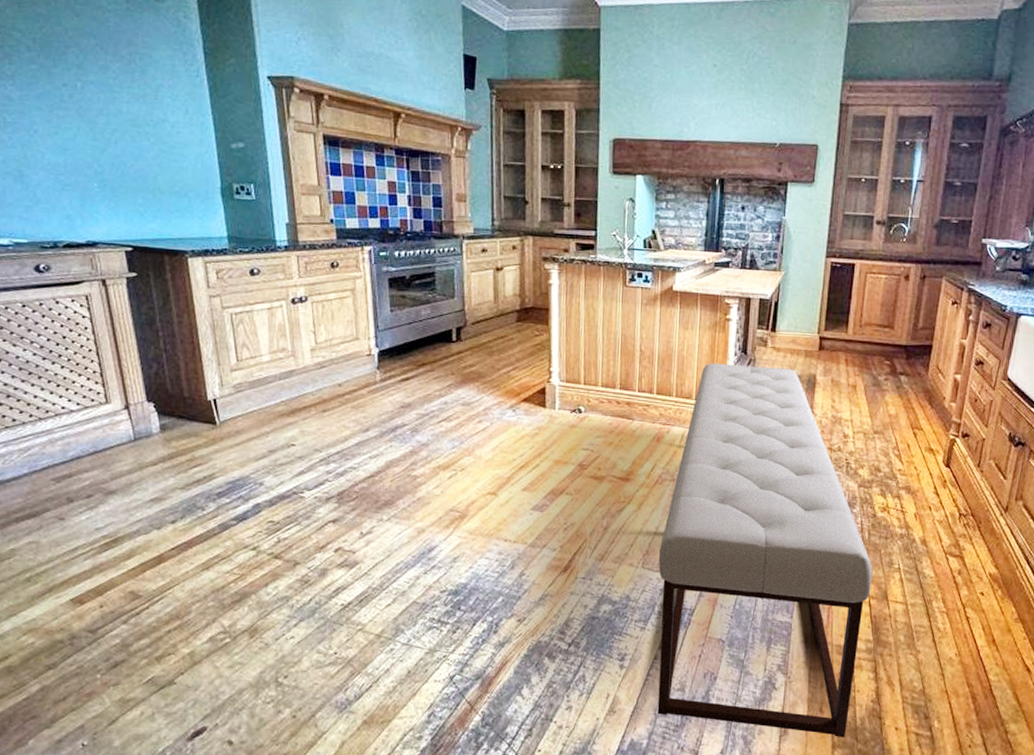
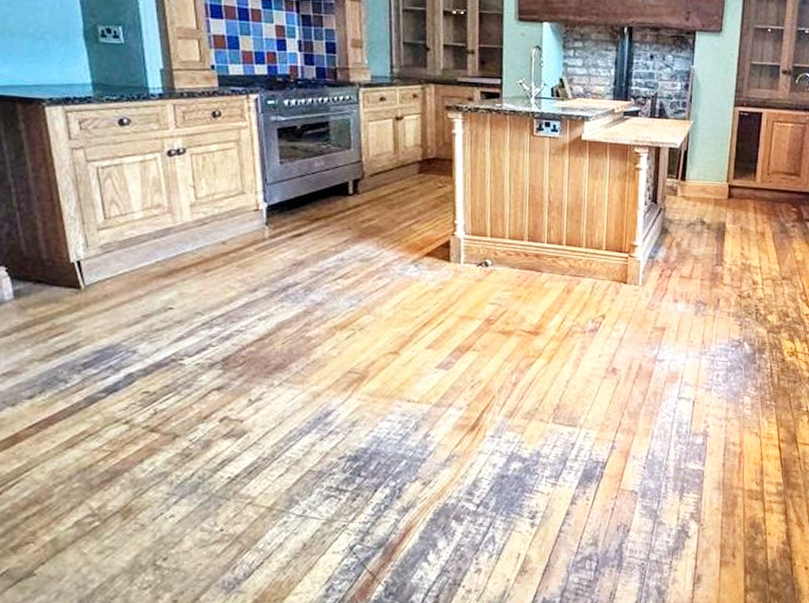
bench: present [657,363,873,737] -> none [569,212,782,581]

